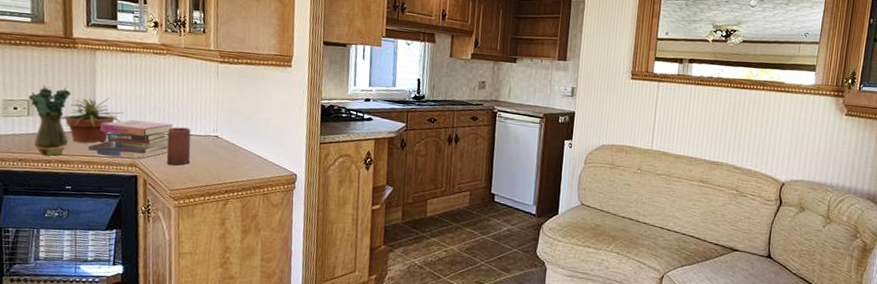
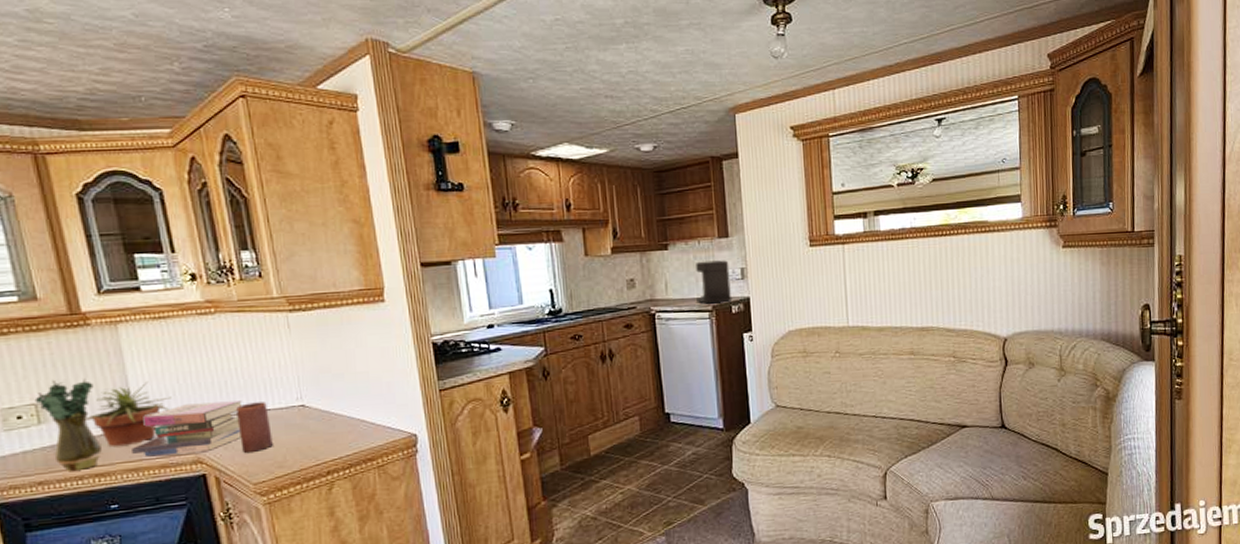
coffee maker: none [532,76,563,113] -> present [696,260,733,304]

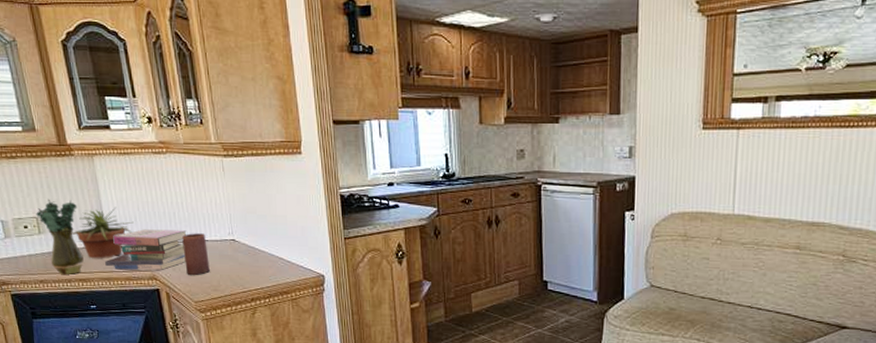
coffee maker: present [696,260,733,304] -> none [582,137,618,180]

